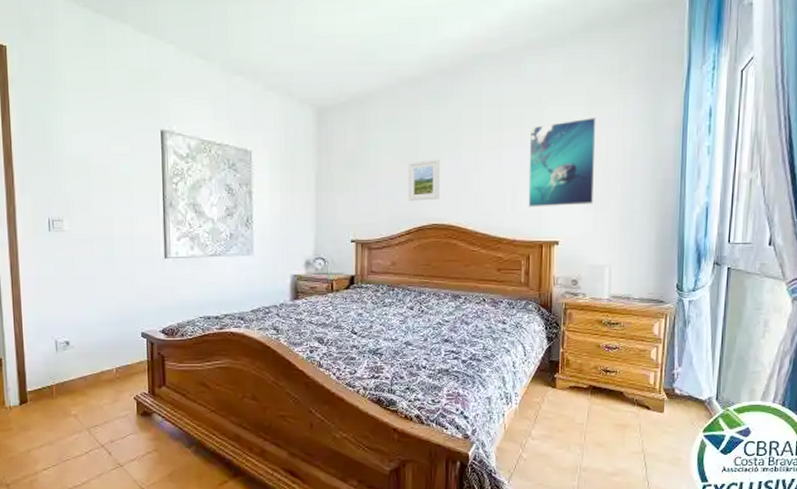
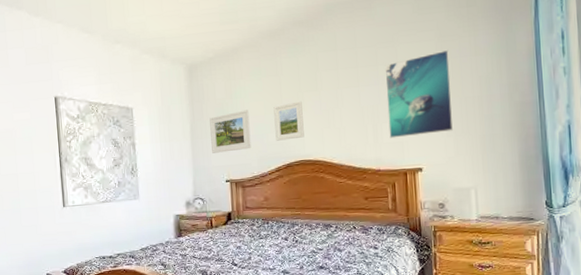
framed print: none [338,164,382,209] -> present [209,109,251,153]

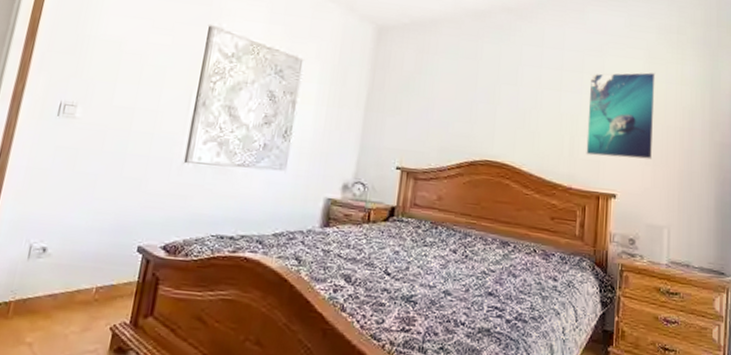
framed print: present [209,109,251,153] -> none [386,89,438,136]
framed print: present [273,101,304,141] -> none [462,92,498,135]

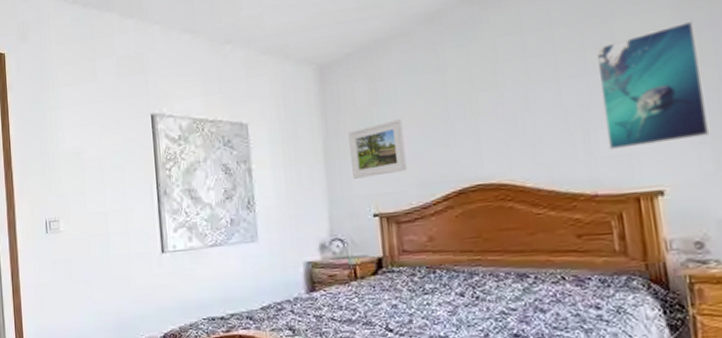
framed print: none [386,89,438,136] -> present [348,119,407,179]

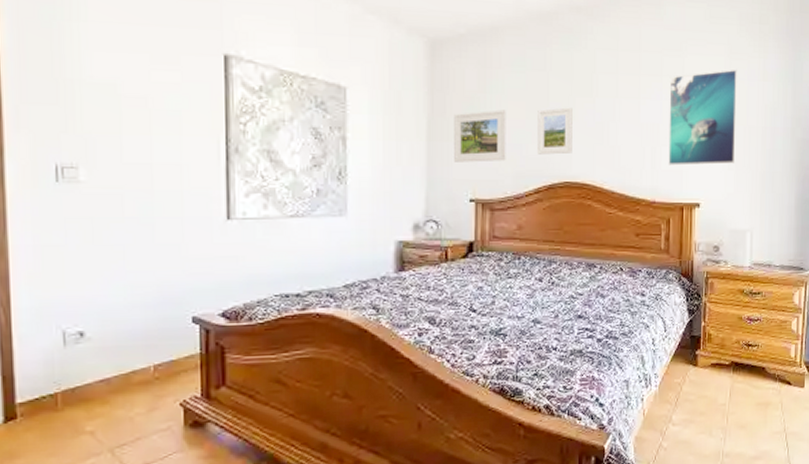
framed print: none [436,104,482,159] -> present [537,107,573,155]

